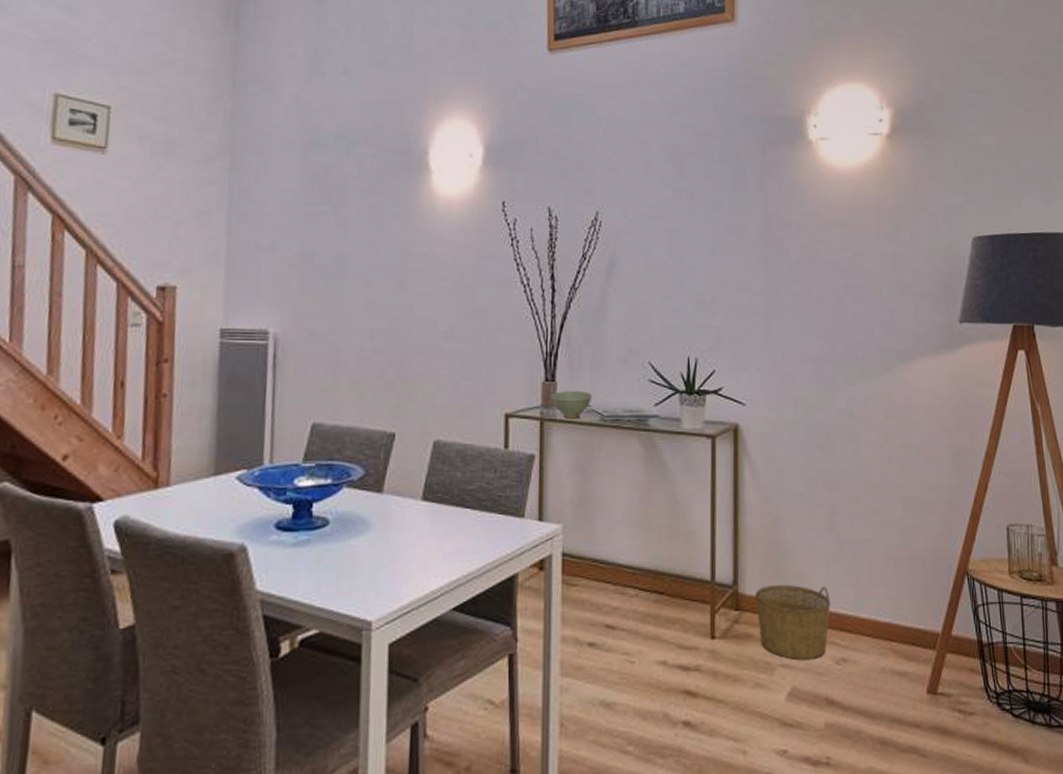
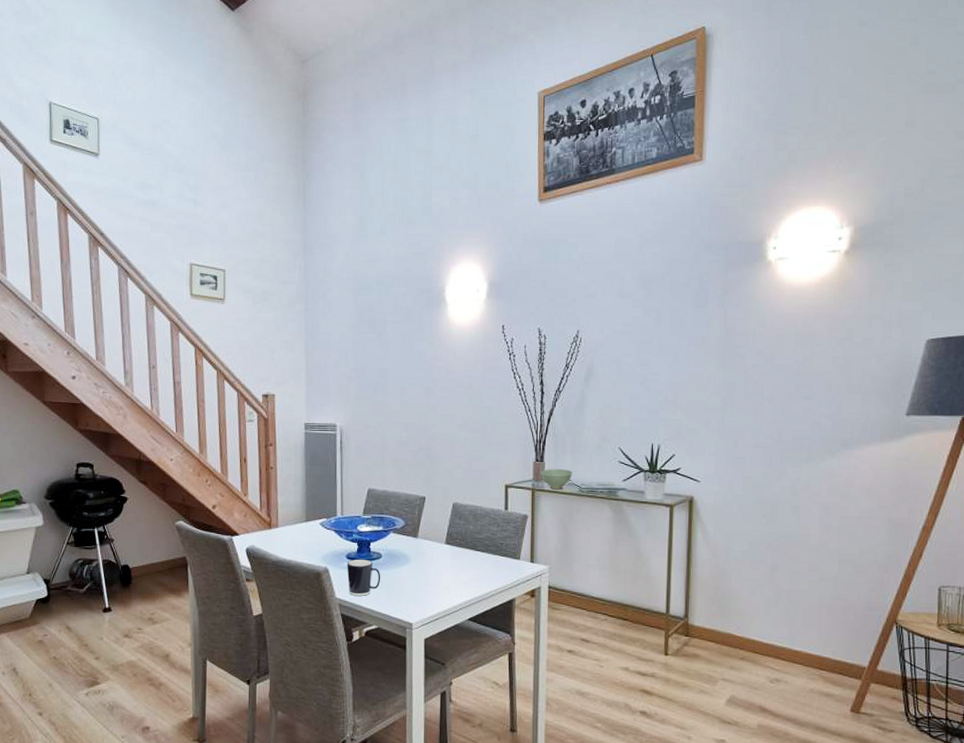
mug: none [275,528,327,585] -> present [347,559,381,596]
basket: present [755,584,831,661] -> none [703,619,768,678]

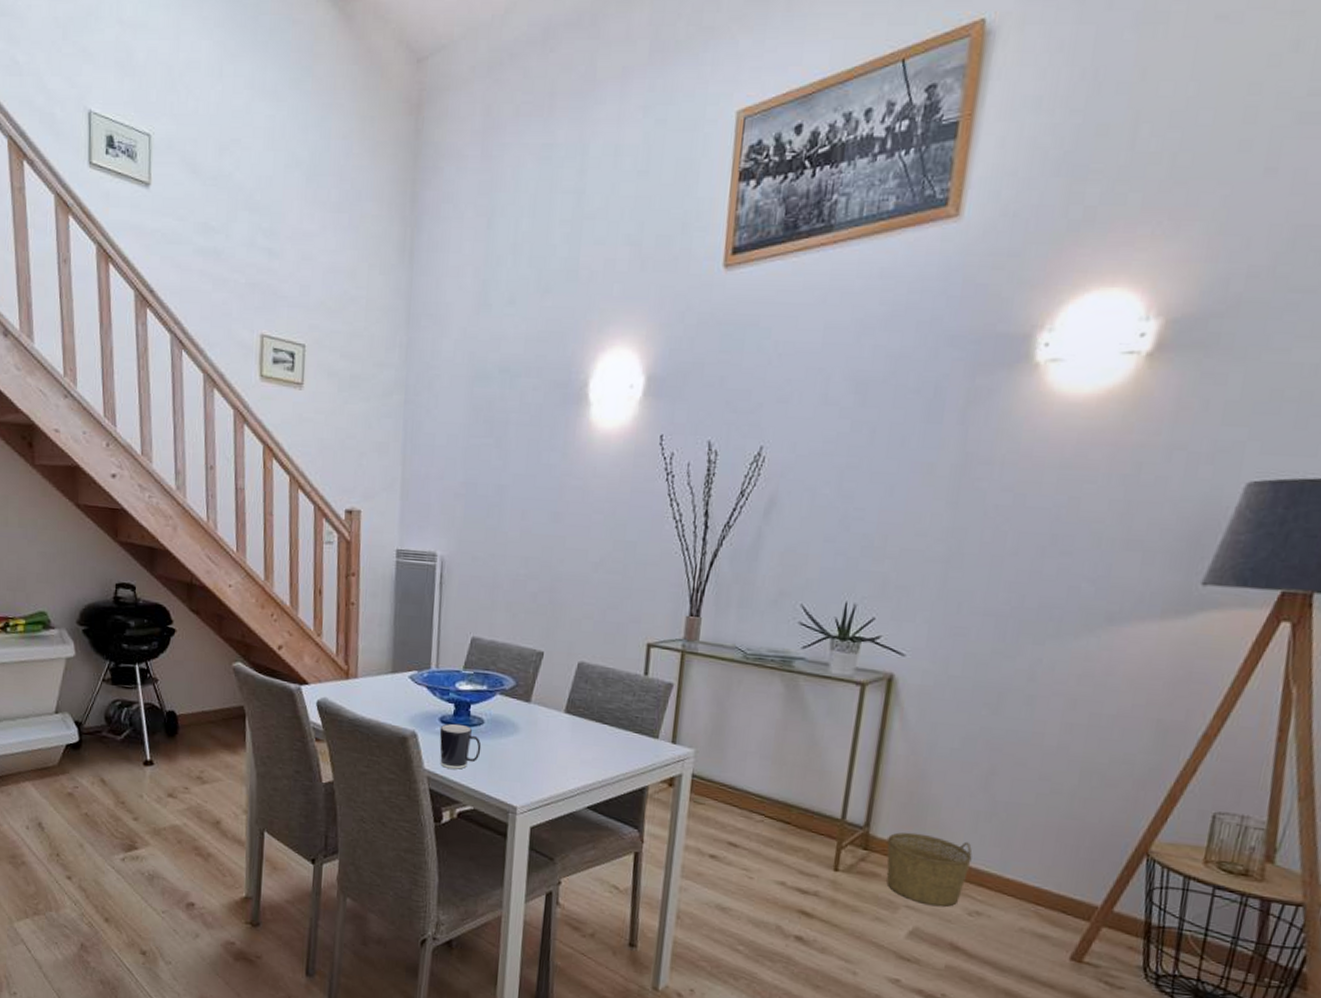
bowl: present [540,469,573,490] -> none [694,626,737,654]
basket: none [703,619,768,678] -> present [886,832,972,907]

